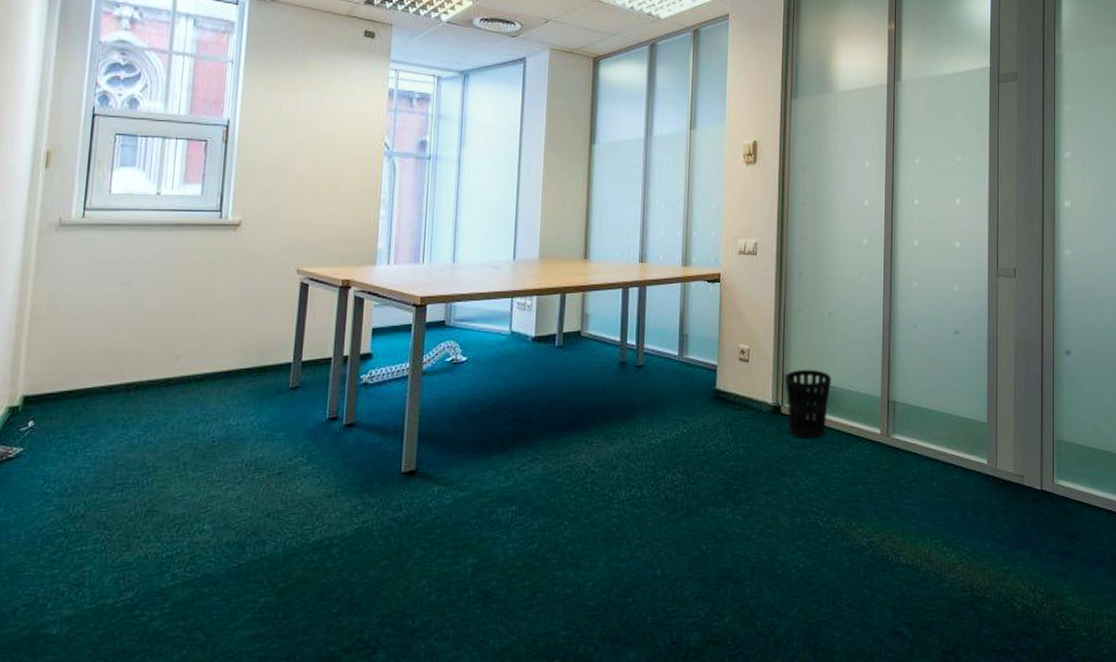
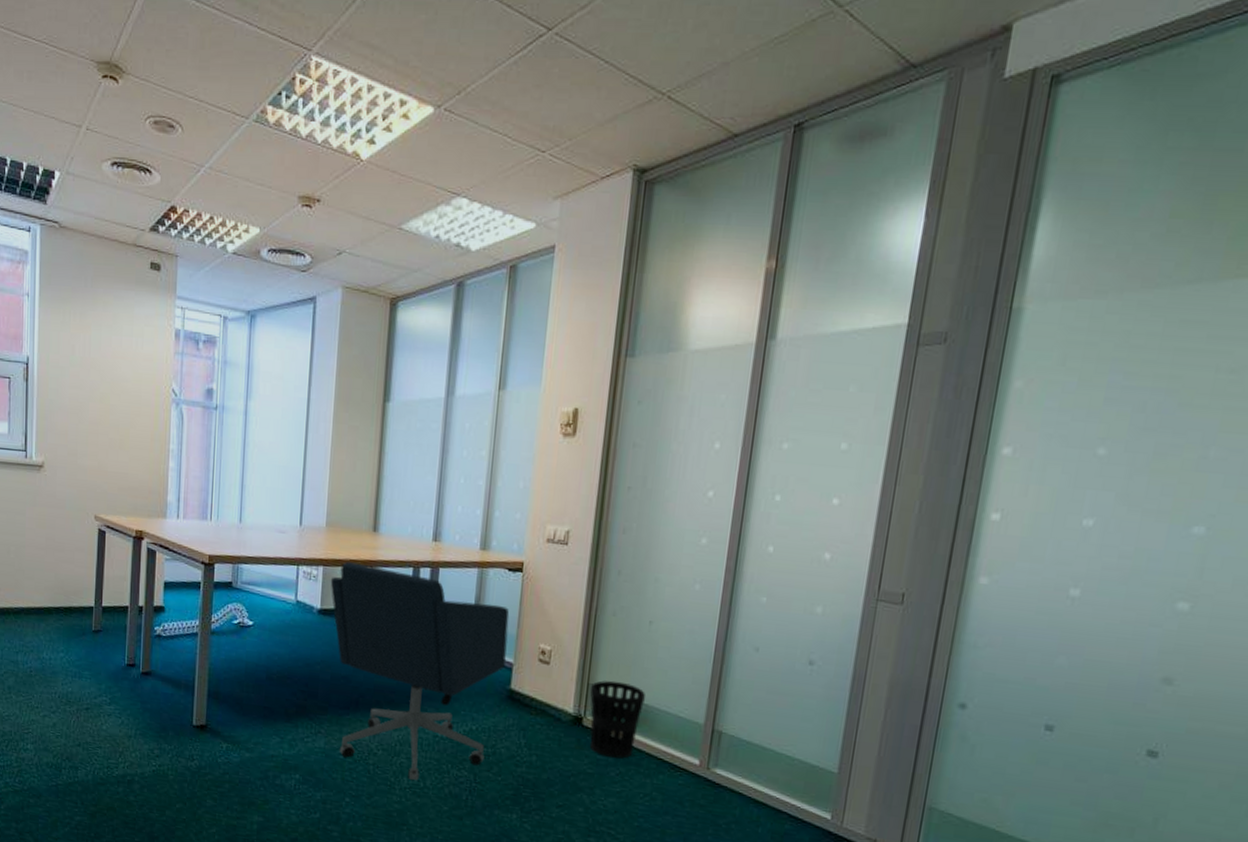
office chair: none [544,289,711,492] -> present [330,562,510,781]

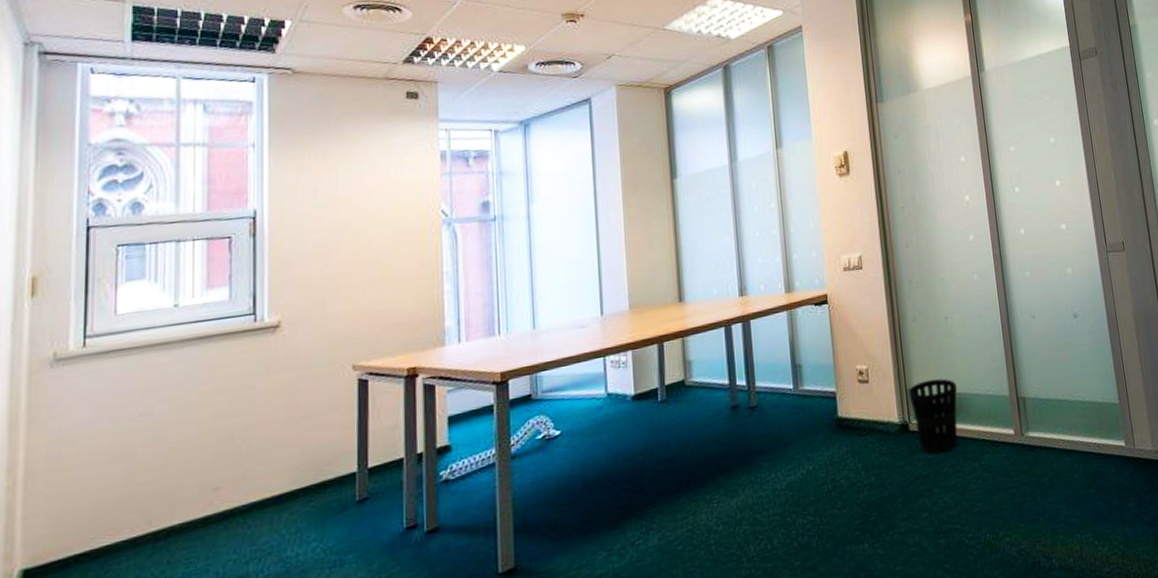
office chair: present [330,562,510,781] -> none [641,332,830,548]

